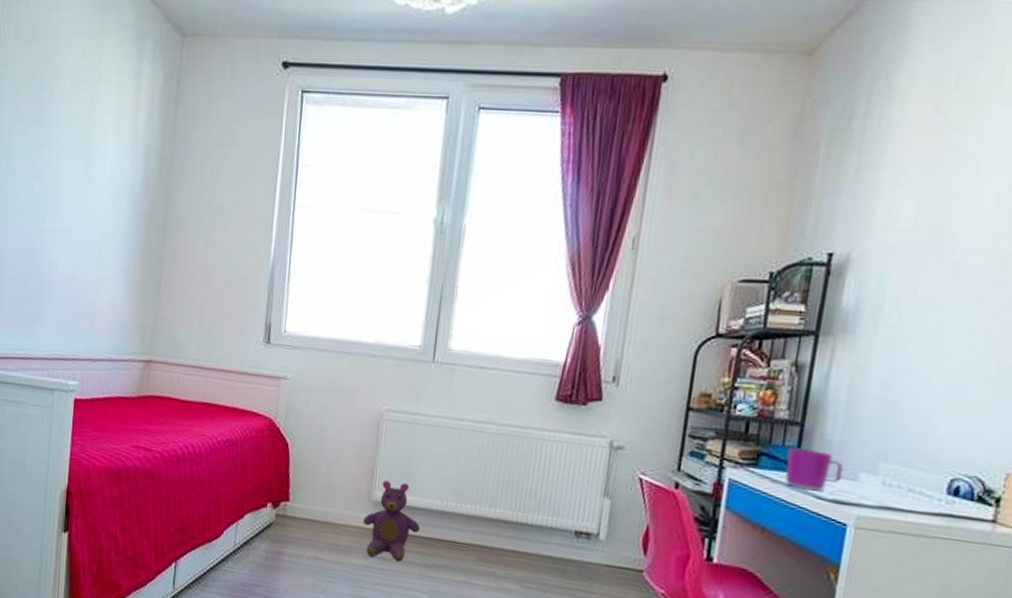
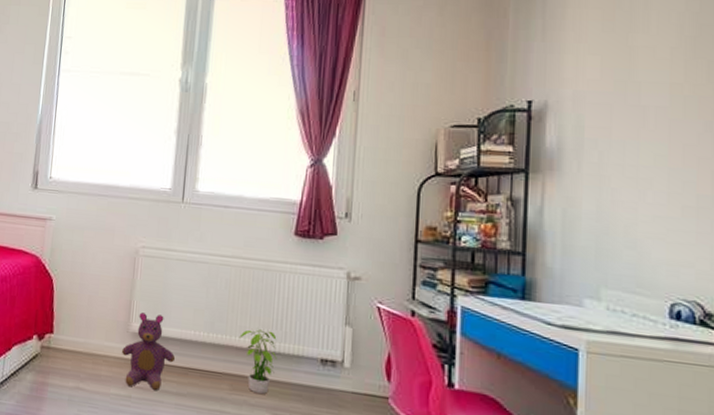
potted plant: none [490,498,530,566] -> present [239,328,277,395]
mug: present [785,447,844,491] -> none [513,276,567,317]

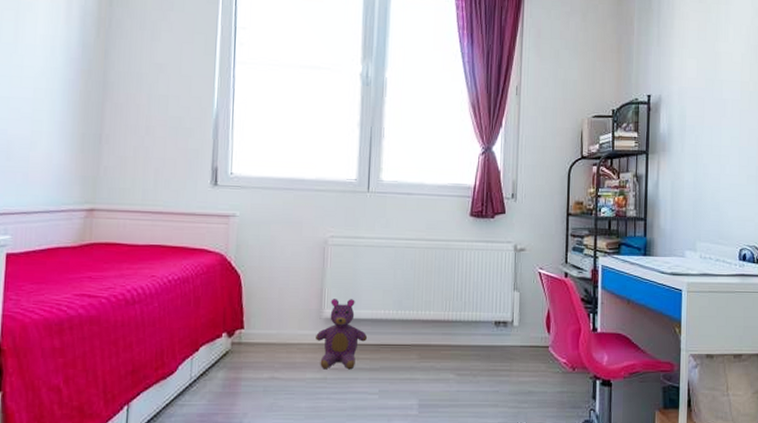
potted plant: present [239,328,277,395] -> none [425,301,458,359]

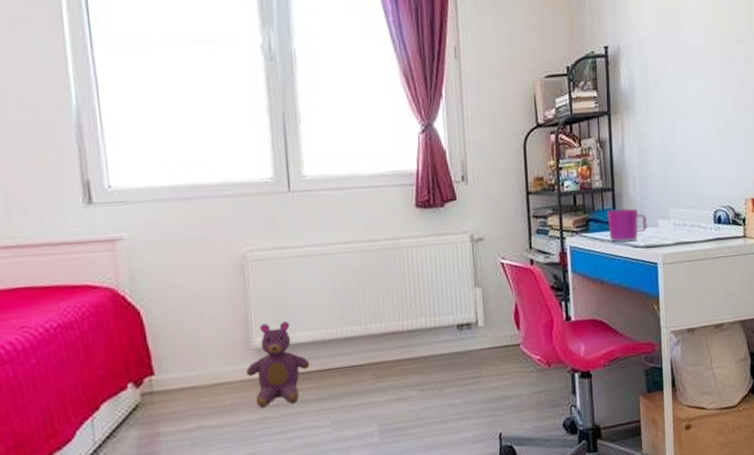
mug: none [638,237,675,268] -> present [607,208,647,242]

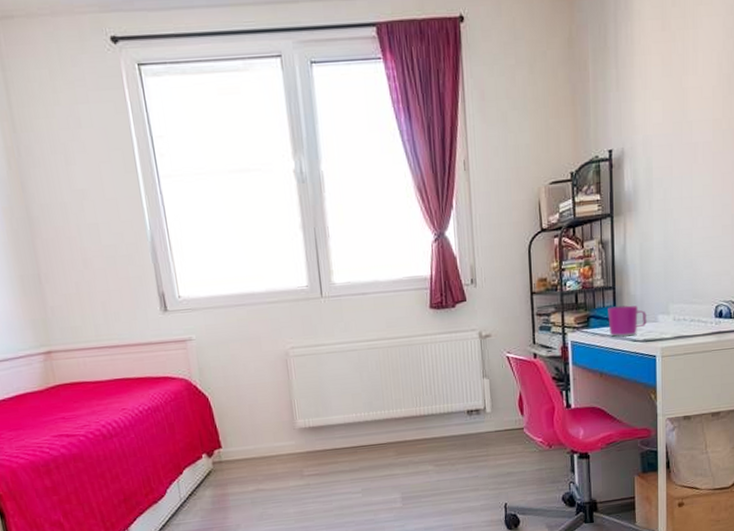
teddy bear: present [246,321,310,407] -> none [292,406,344,475]

